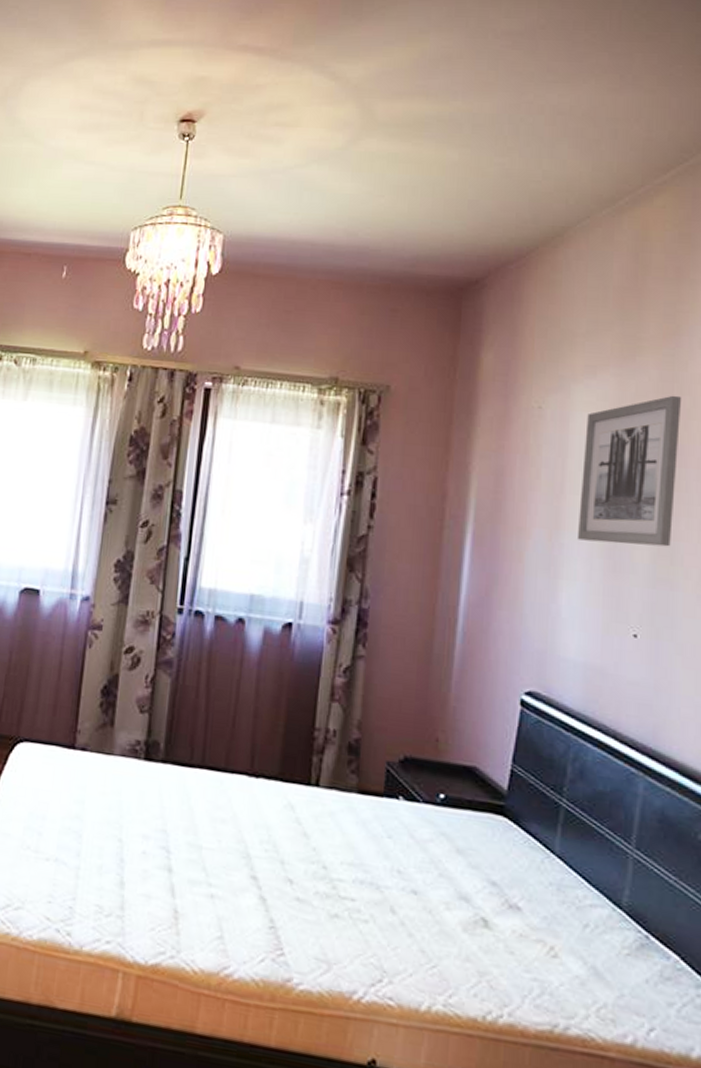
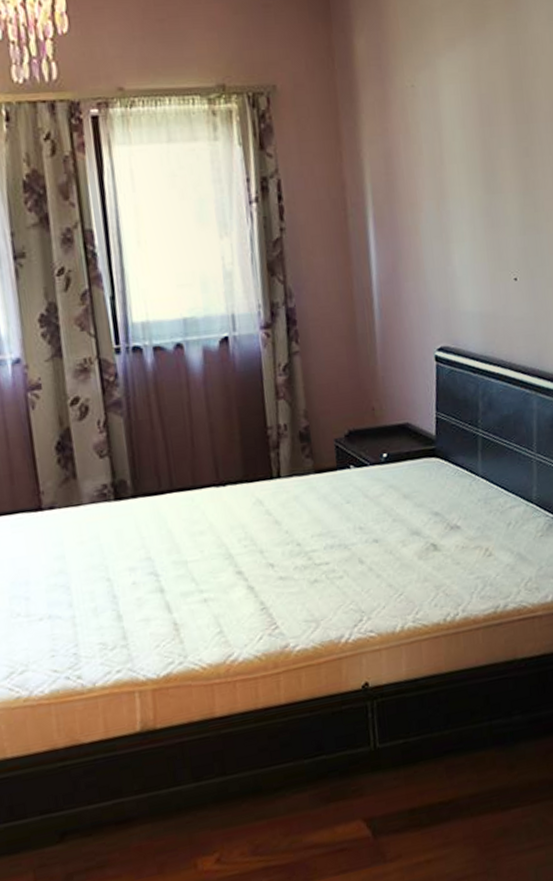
wall art: present [578,395,682,547] -> none [453,56,533,205]

